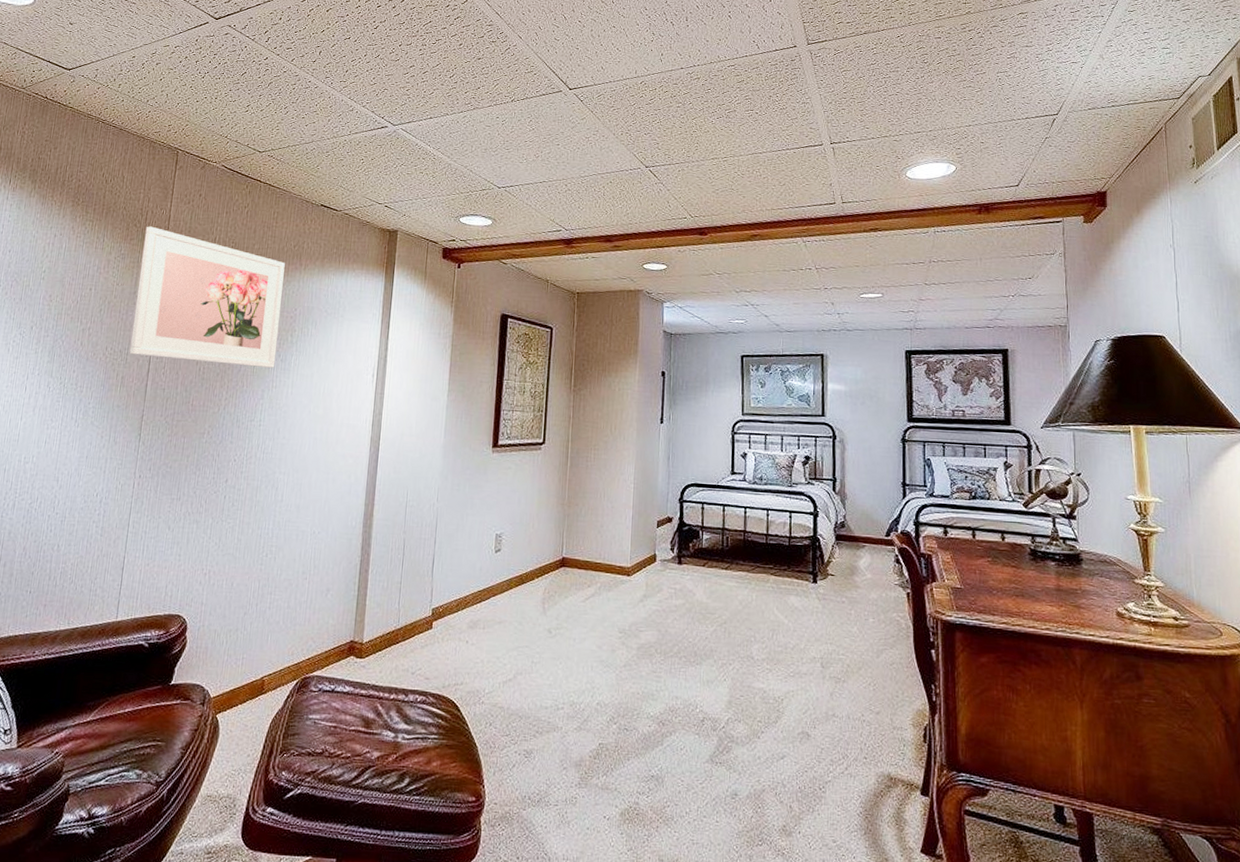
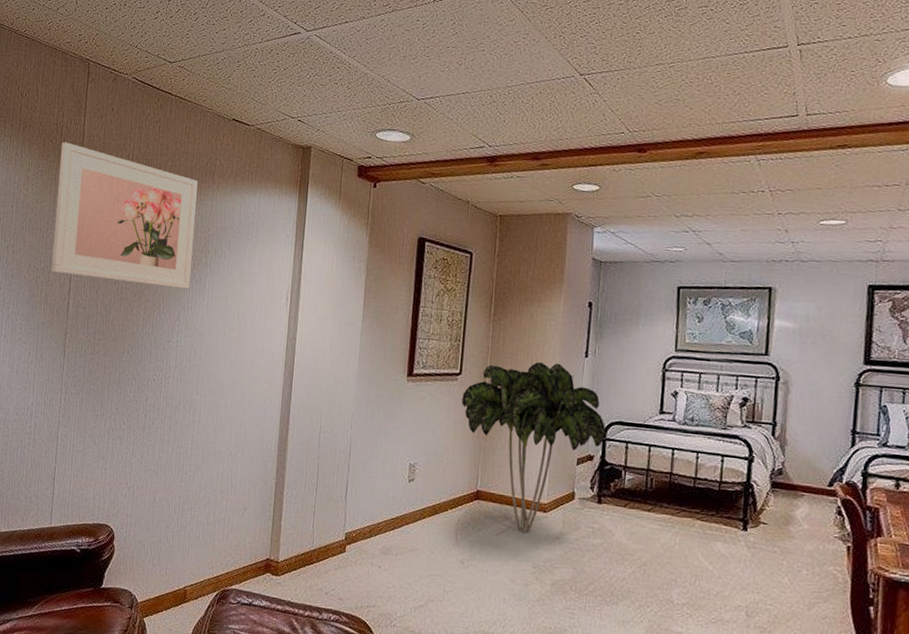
indoor plant: none [546,429,683,598] -> present [462,362,606,533]

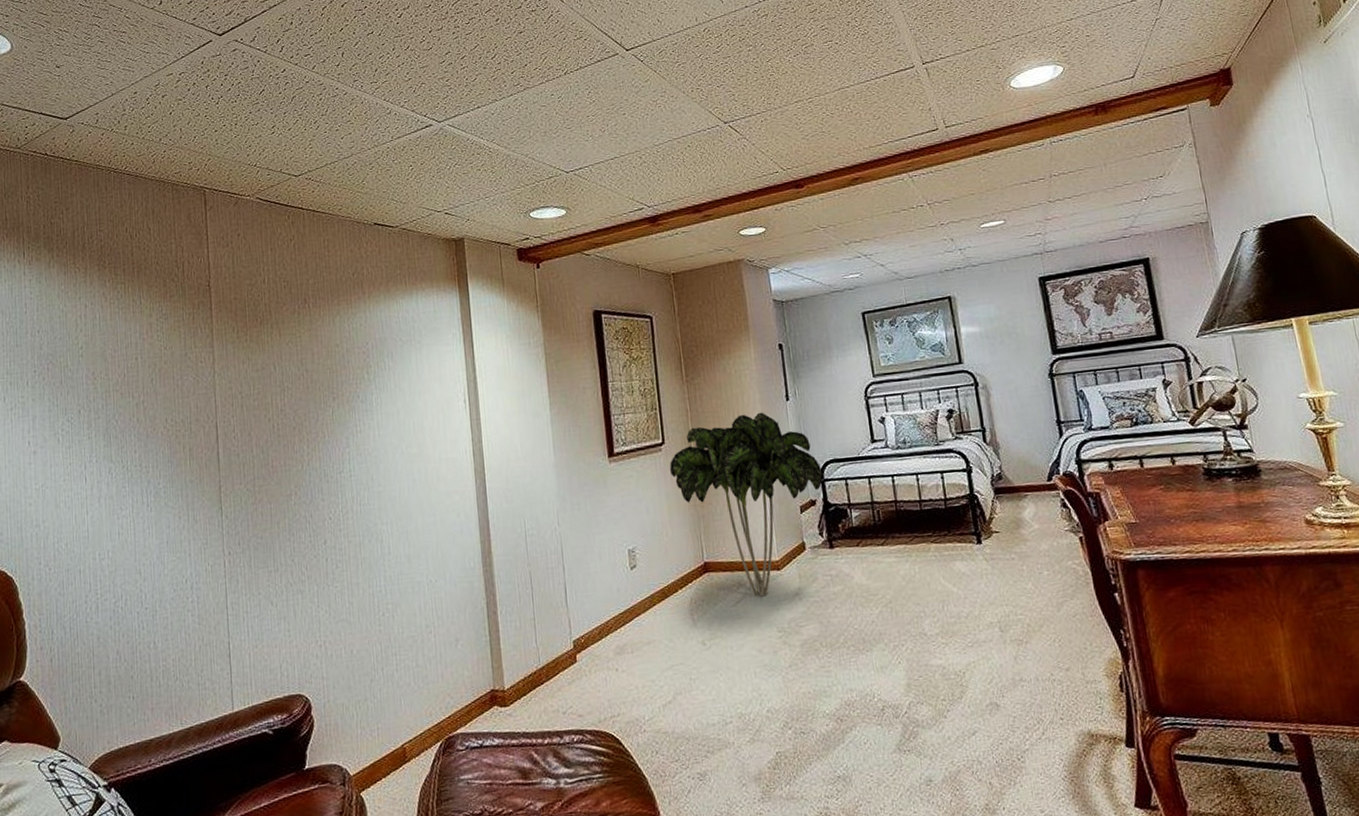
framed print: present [51,142,198,289] -> none [185,278,356,423]

